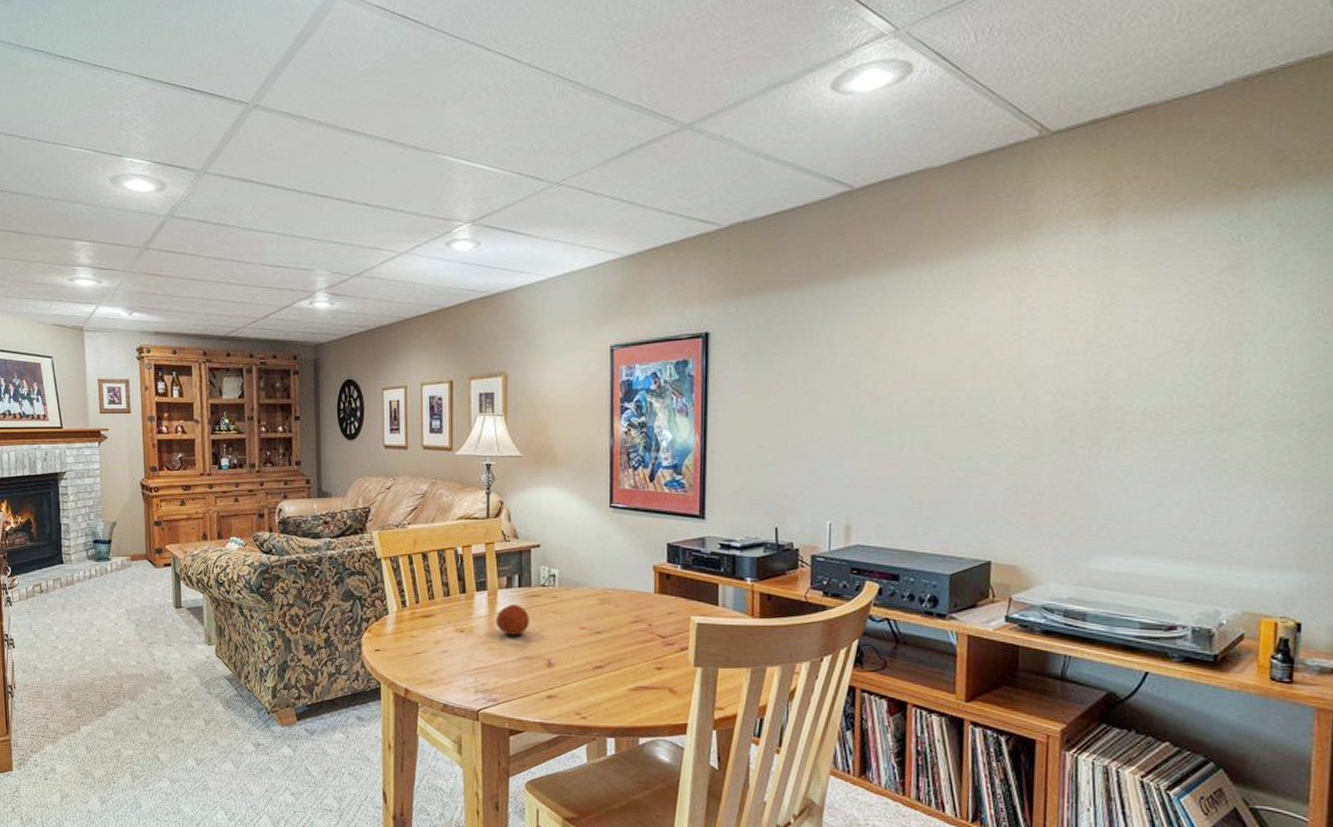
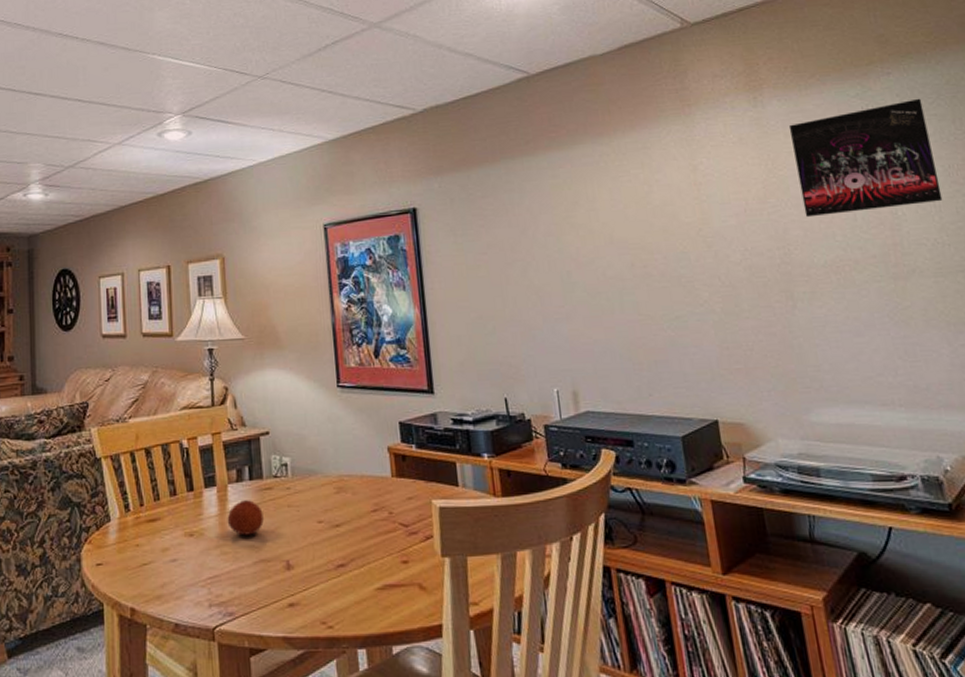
album cover: none [1134,229,1307,360] -> present [788,98,943,218]

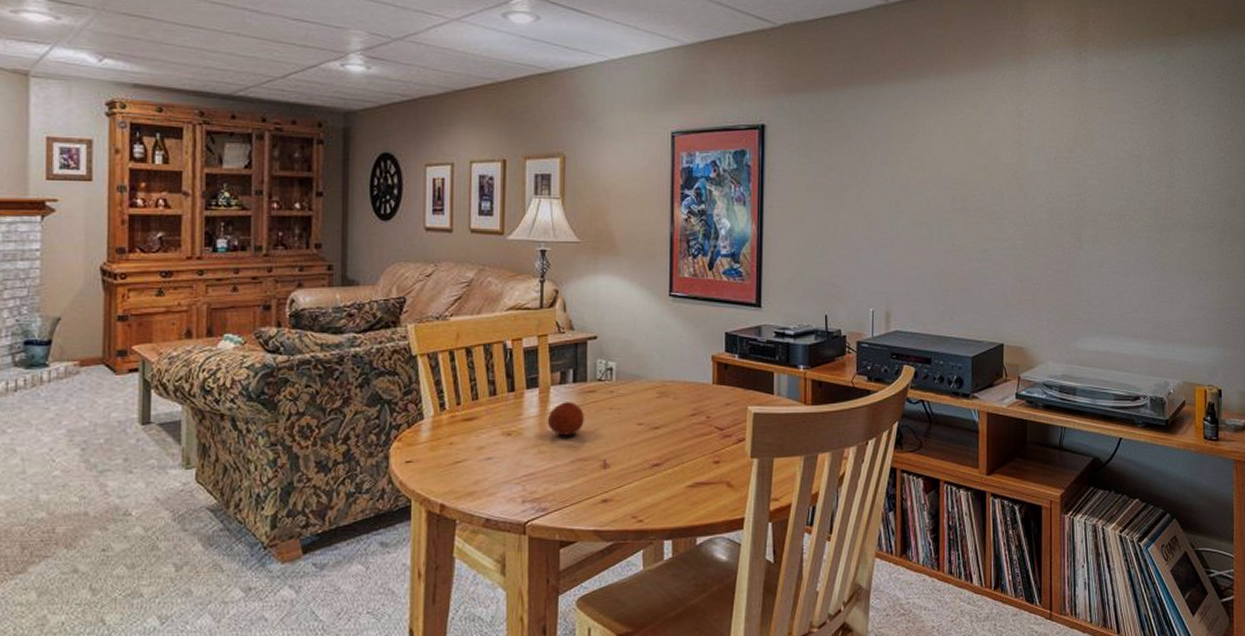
album cover: present [788,98,943,218] -> none [1103,71,1211,169]

